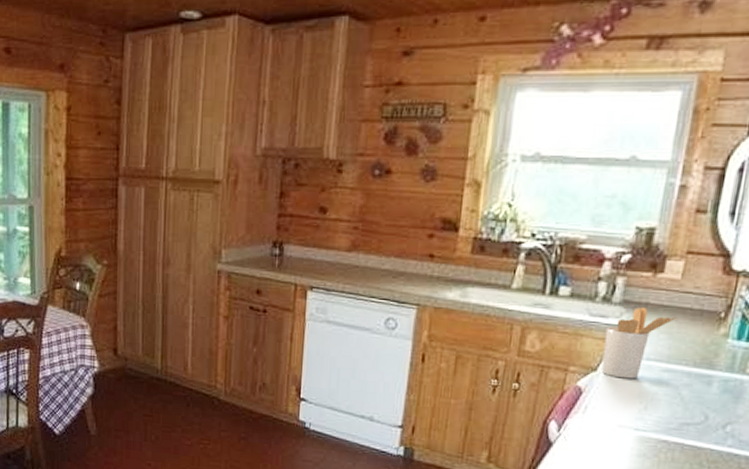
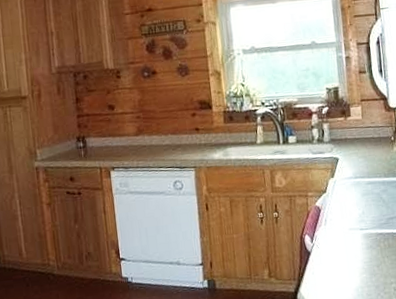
utensil holder: present [601,306,677,379] -> none [325,141,366,195]

